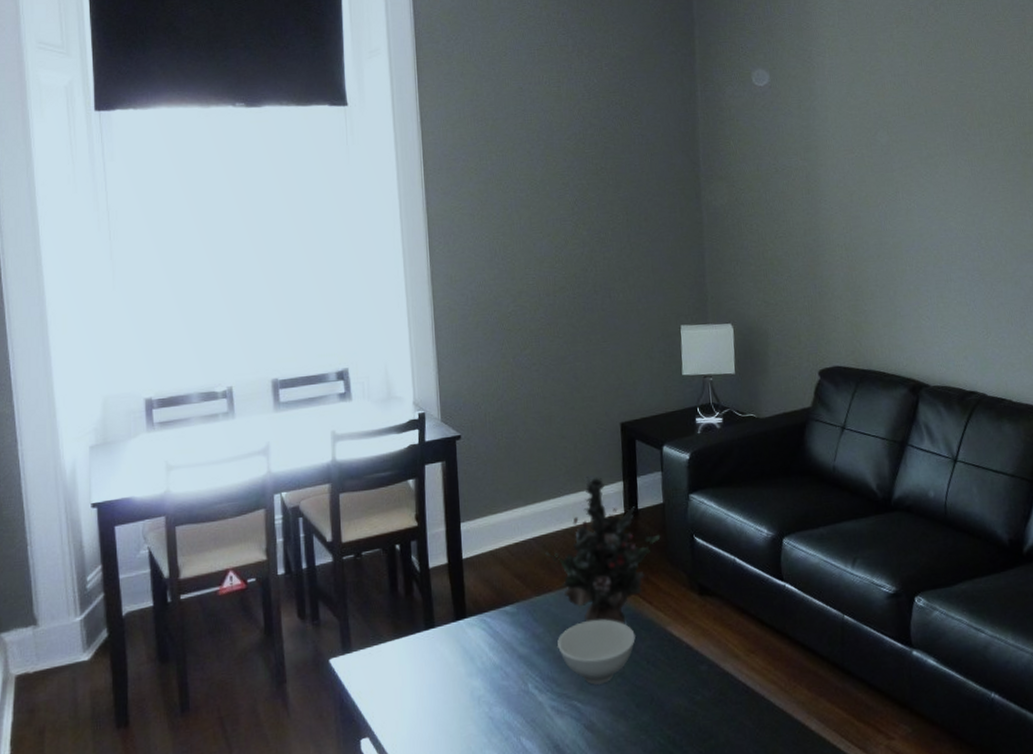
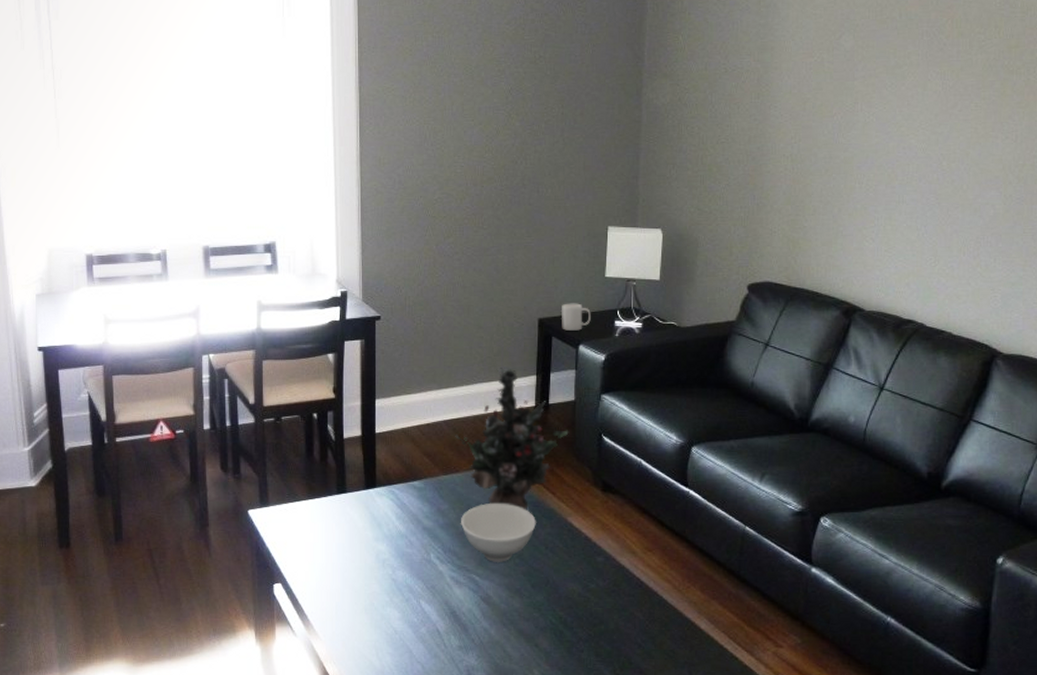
mug: none [642,404,672,433] -> present [560,303,591,331]

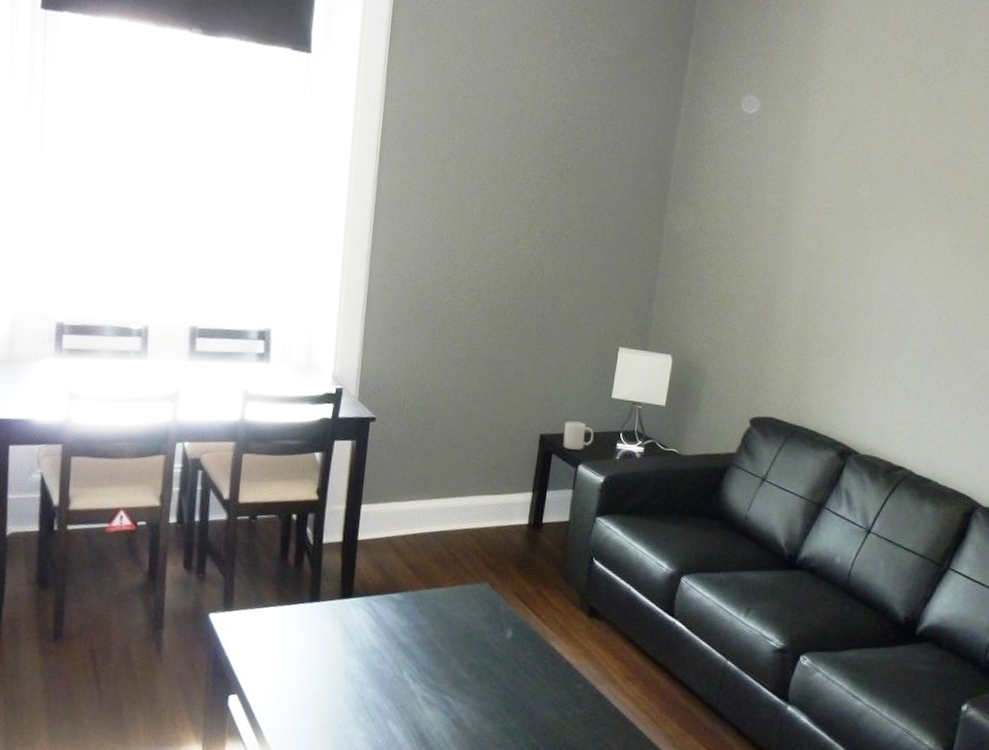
decorative plant: present [454,368,569,510] -> none [441,481,560,631]
bowl: present [461,502,536,562] -> none [439,621,518,684]

